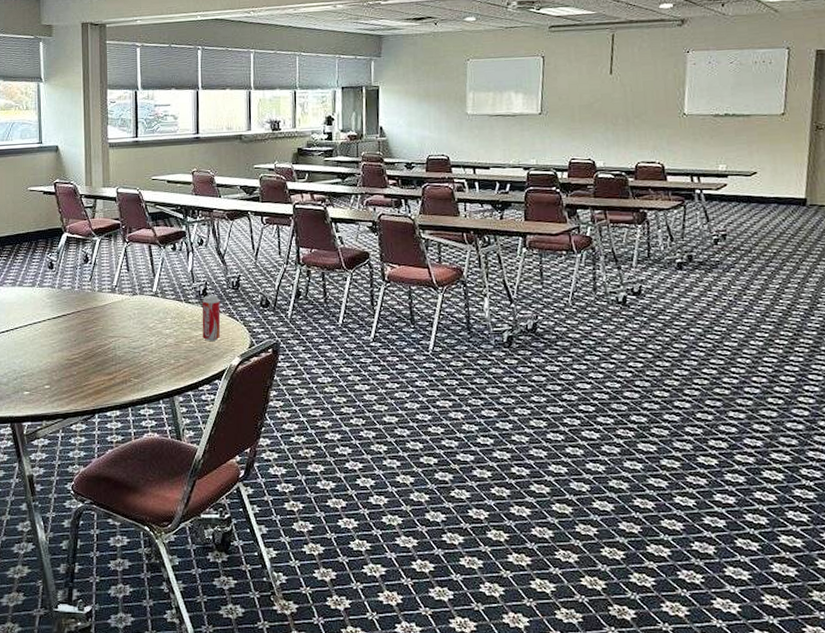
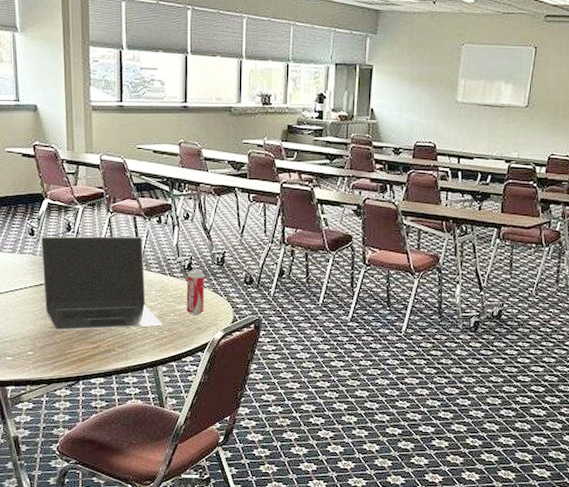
laptop: none [60,264,178,363] -> present [41,236,162,331]

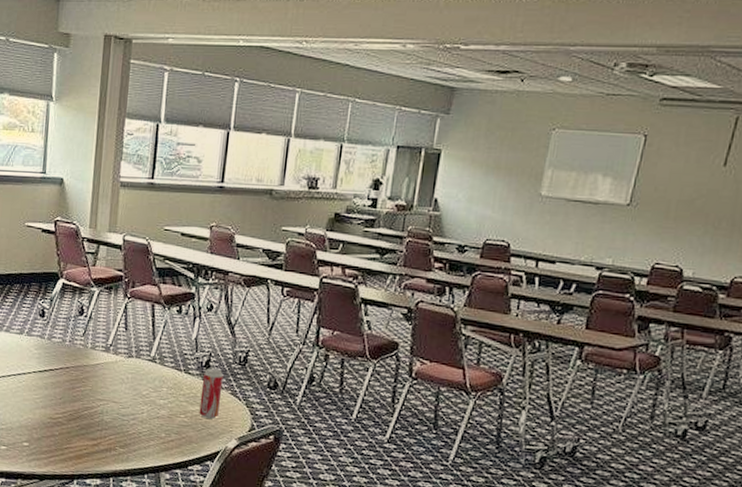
laptop: present [41,236,162,331] -> none [46,318,171,428]

